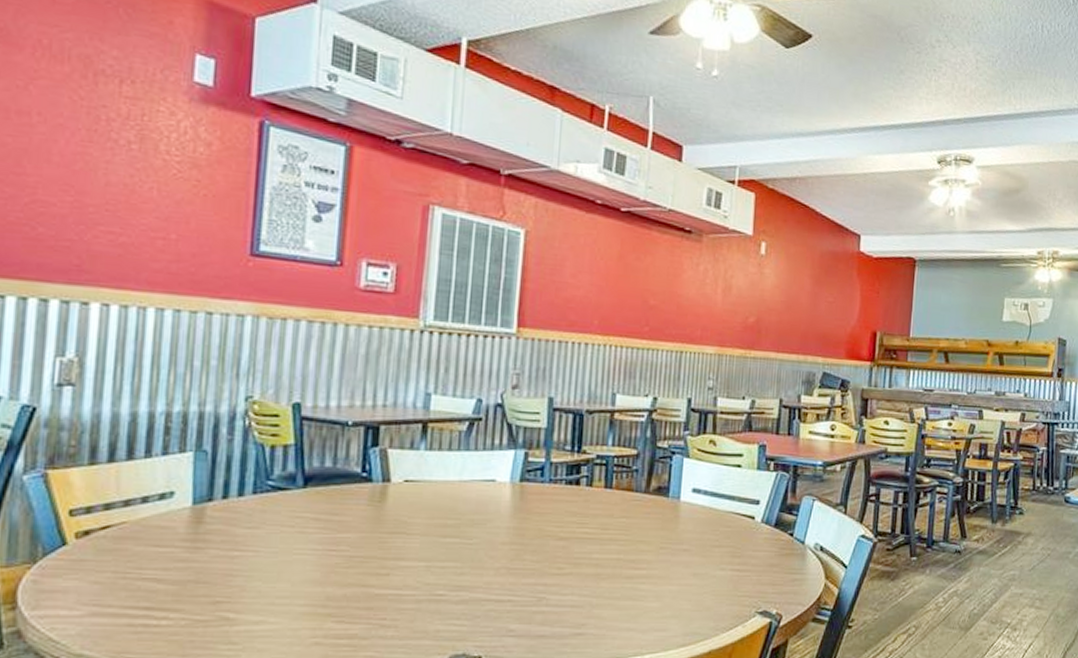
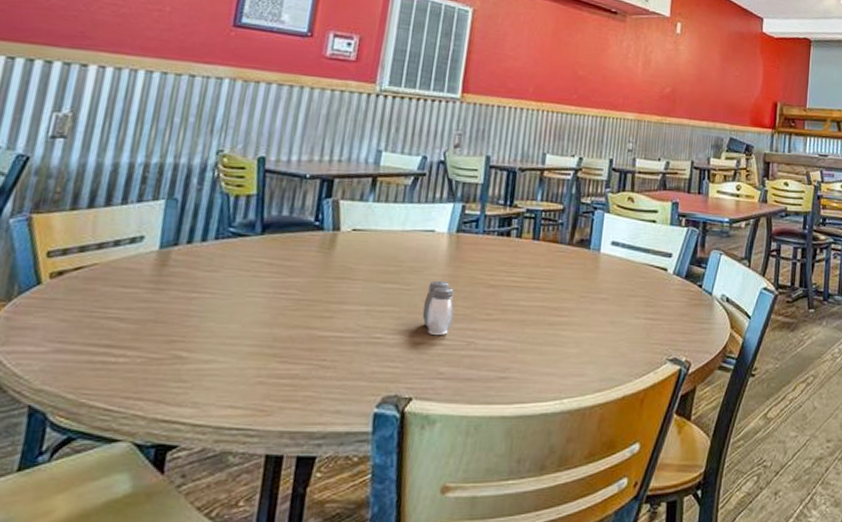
salt and pepper shaker: none [487,533,522,591] -> present [422,280,454,335]

